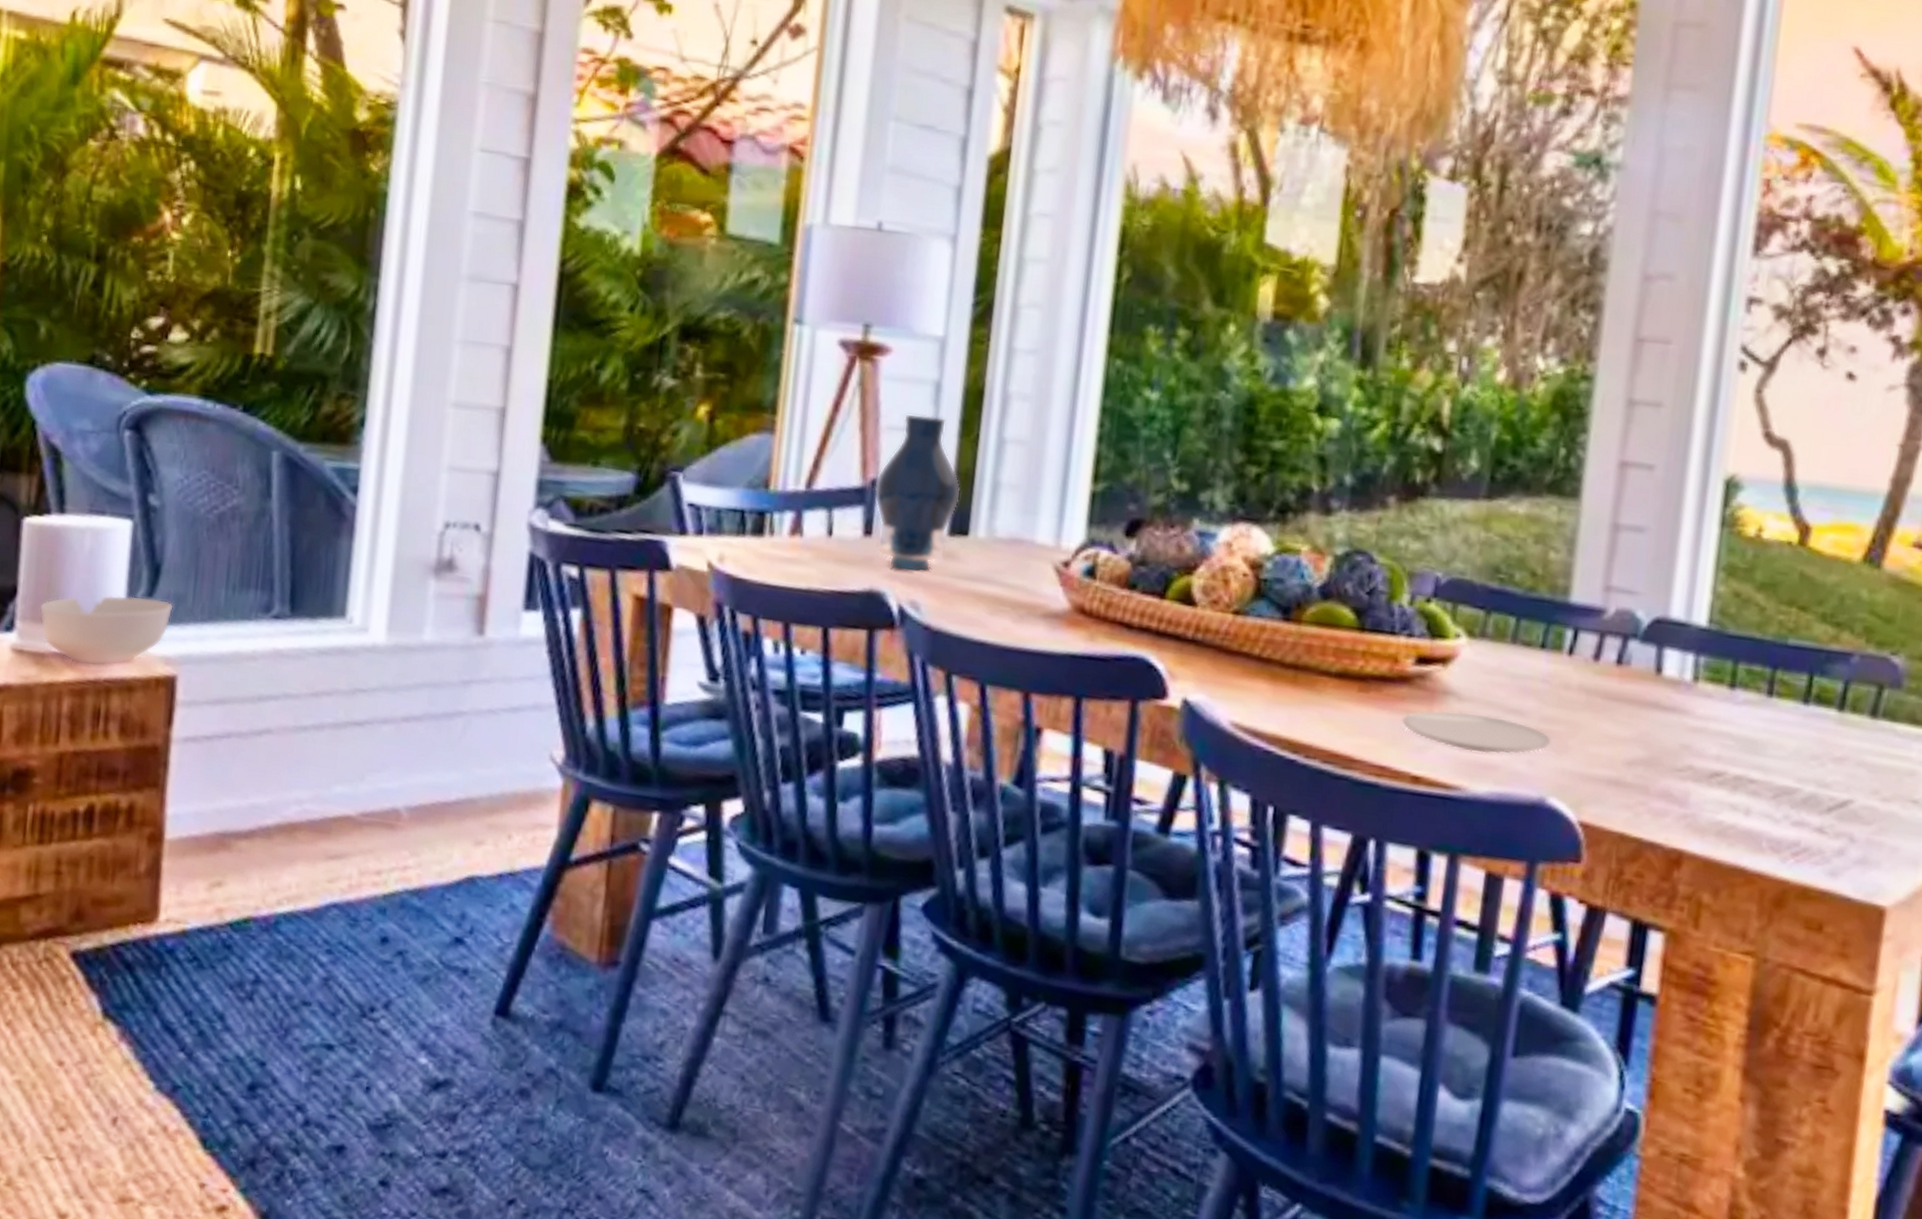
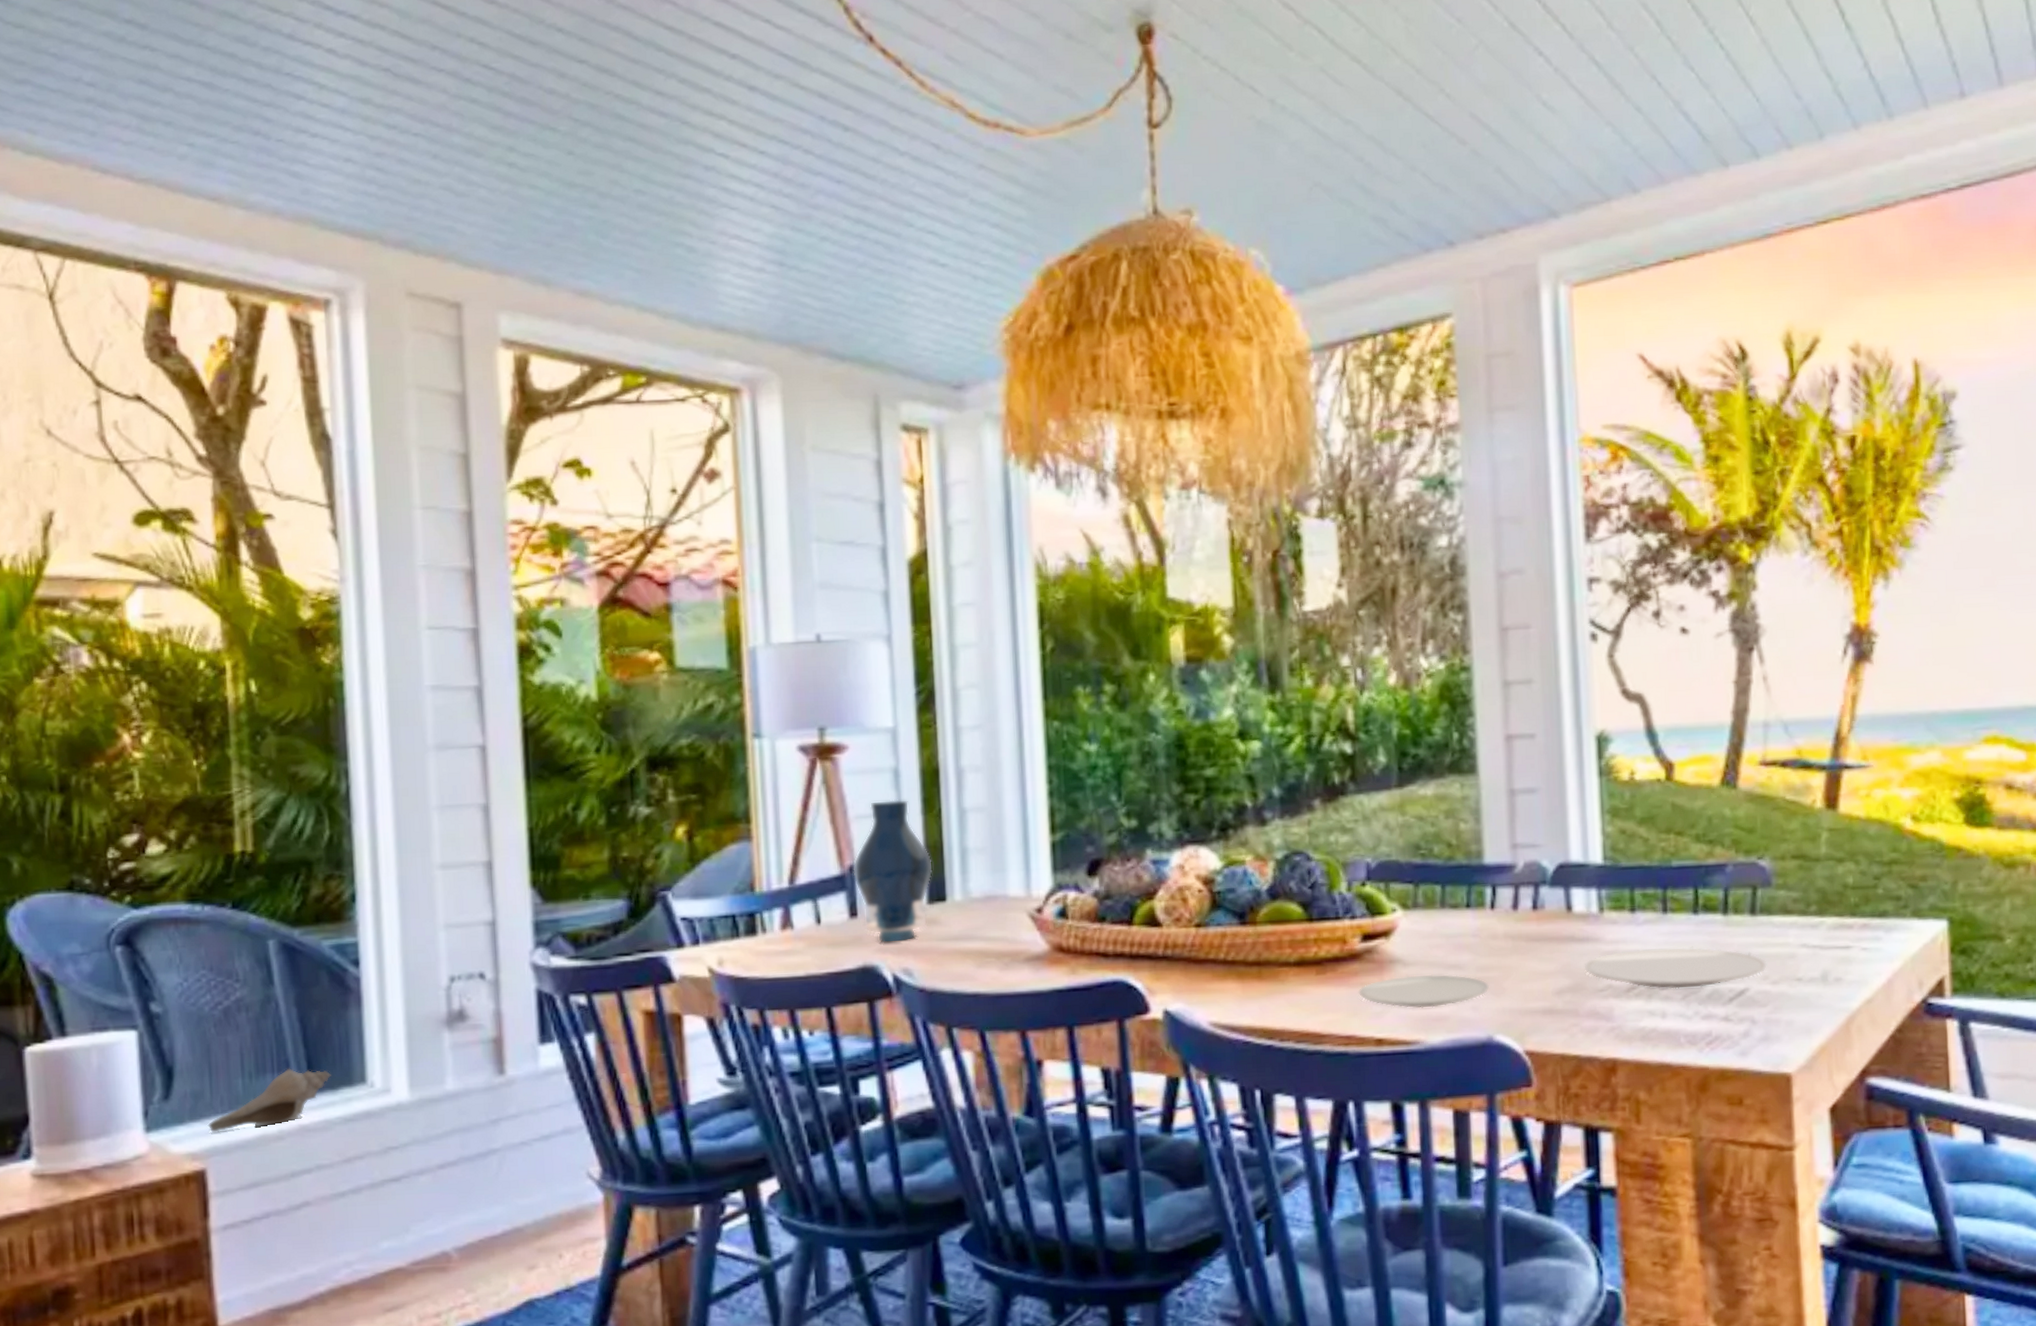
bowl: present [39,595,173,666] -> none [55,1099,192,1177]
seashell: none [185,587,313,644] -> present [207,1068,331,1133]
plate: none [1664,730,1880,789] -> present [1584,947,1767,989]

